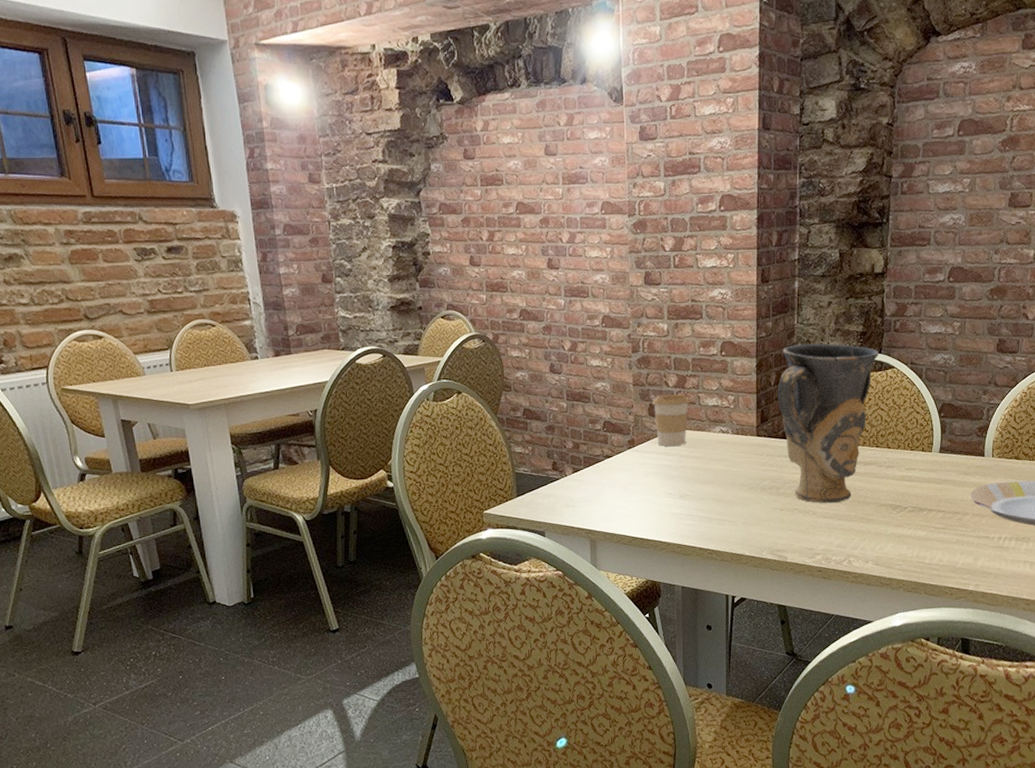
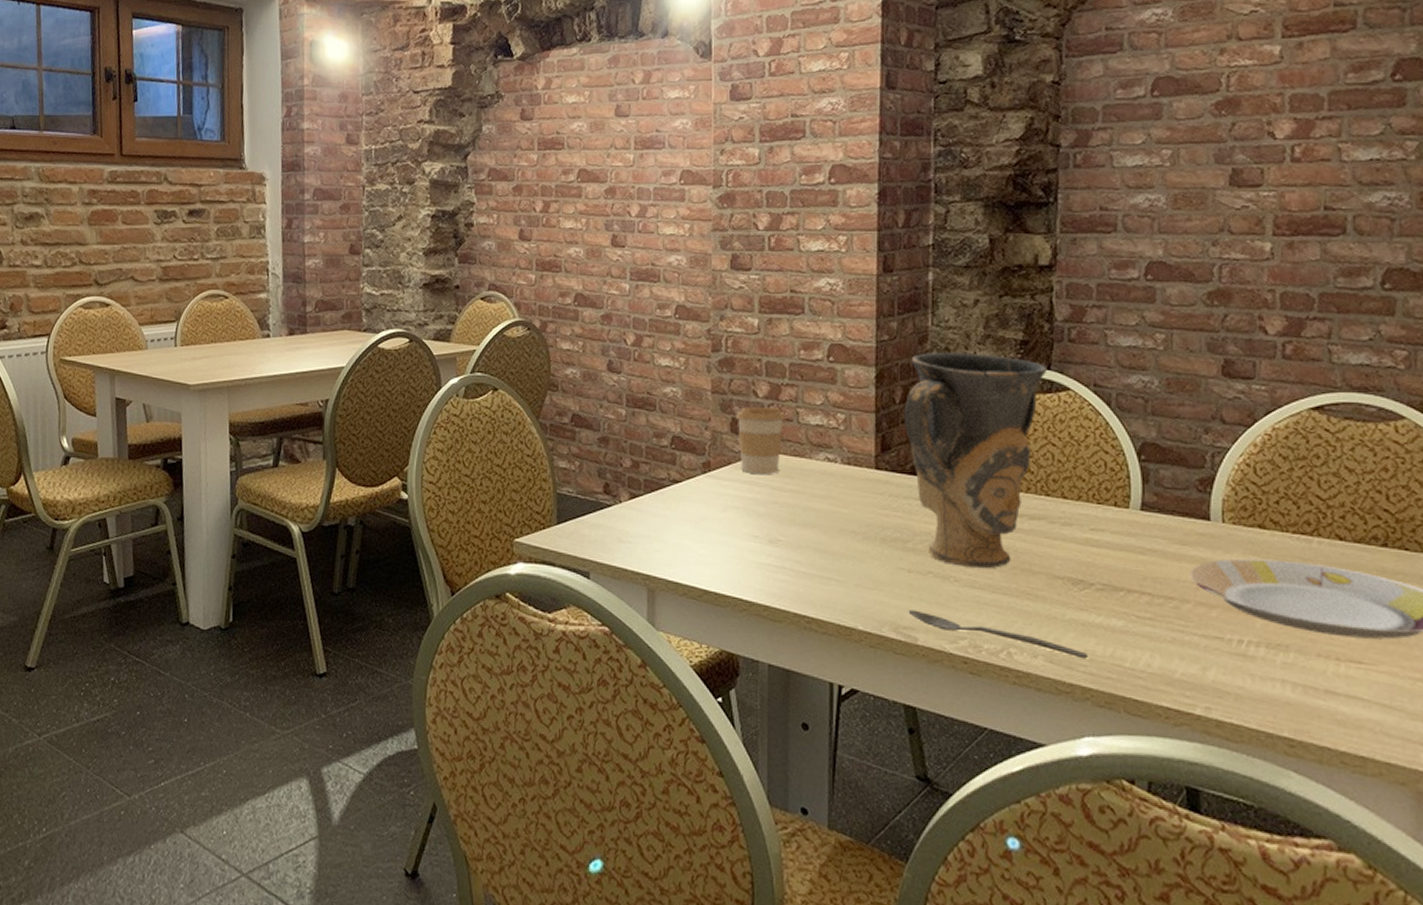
spoon: none [780,537,902,560] -> present [908,610,1089,659]

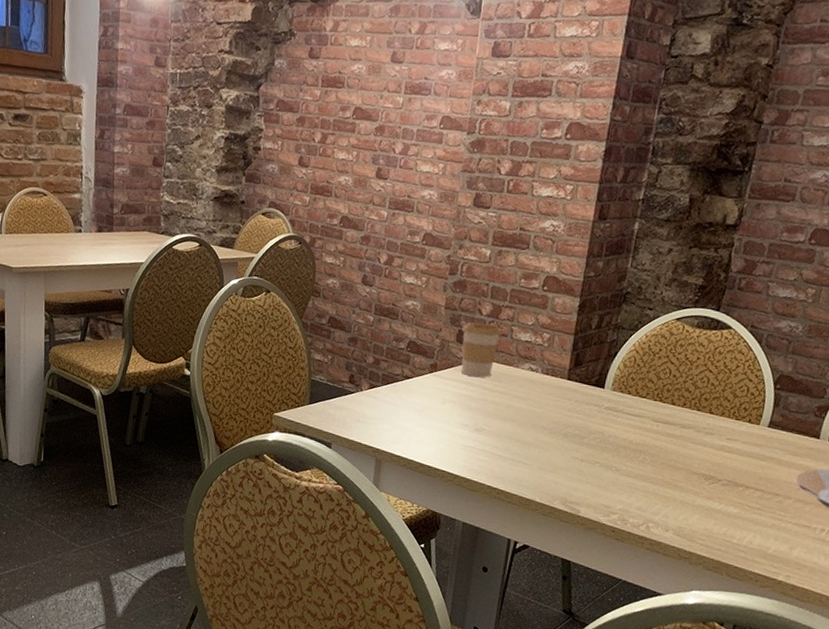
vase: present [904,351,1048,569] -> none [596,289,717,463]
spoon: present [908,610,1089,659] -> none [576,489,707,535]

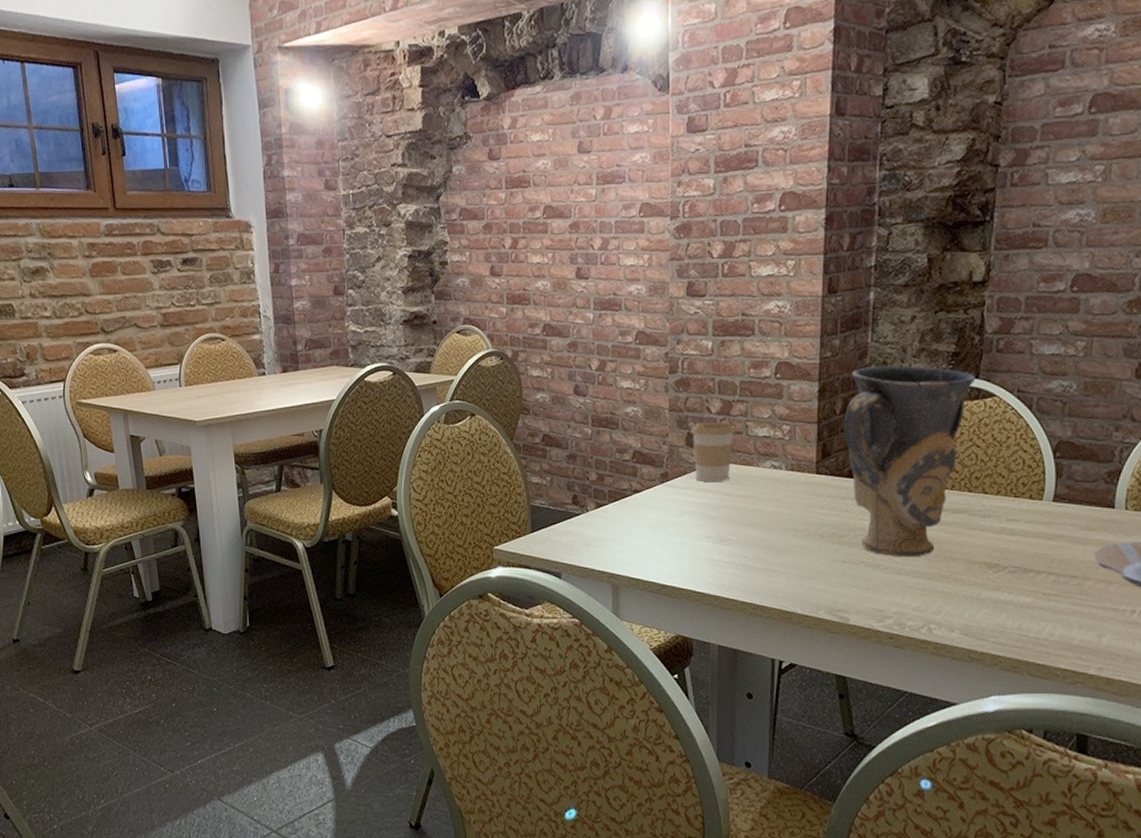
vase: none [596,289,717,463] -> present [843,365,976,558]

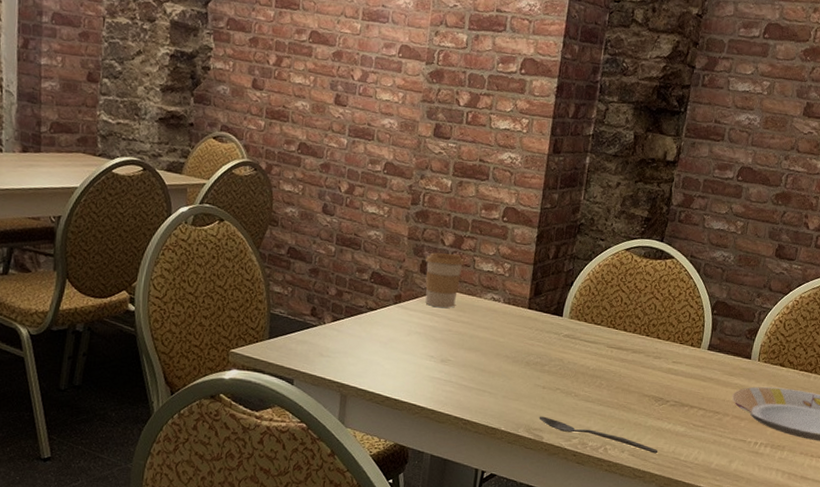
spoon: none [842,595,999,631] -> present [539,416,658,454]
vase: present [843,365,976,558] -> none [554,221,661,388]

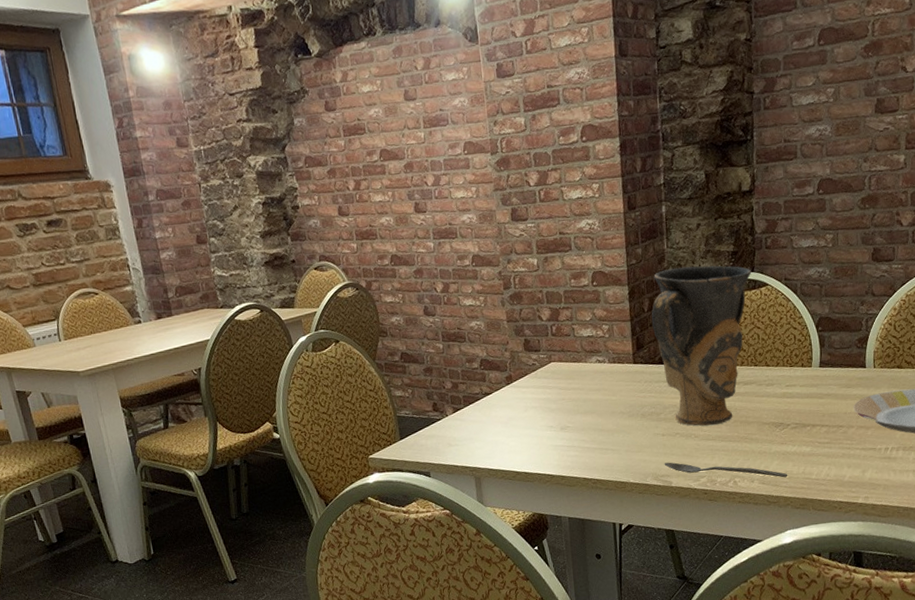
coffee cup: present [425,252,465,308] -> none [527,326,565,380]
vase: none [554,221,661,388] -> present [651,265,752,426]

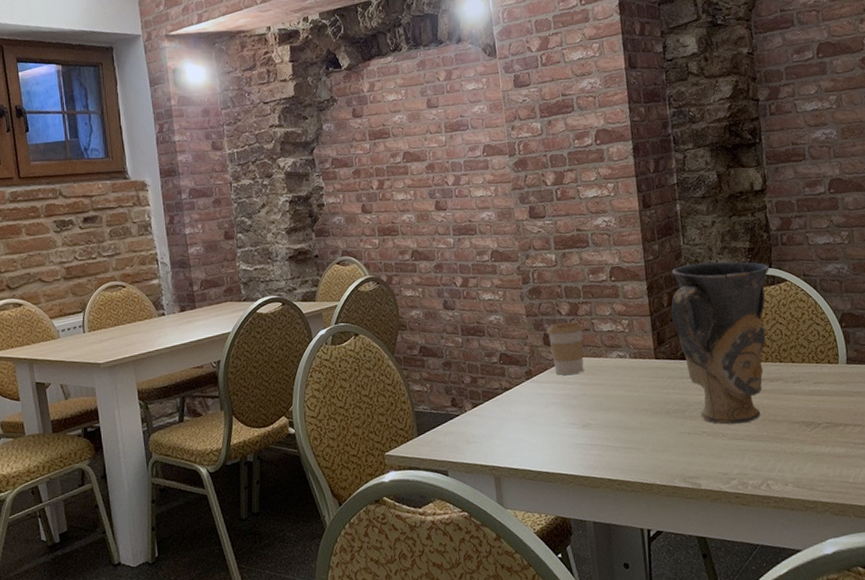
coffee cup: none [527,326,565,380] -> present [547,320,584,375]
spoon: present [664,462,788,478] -> none [692,462,824,481]

